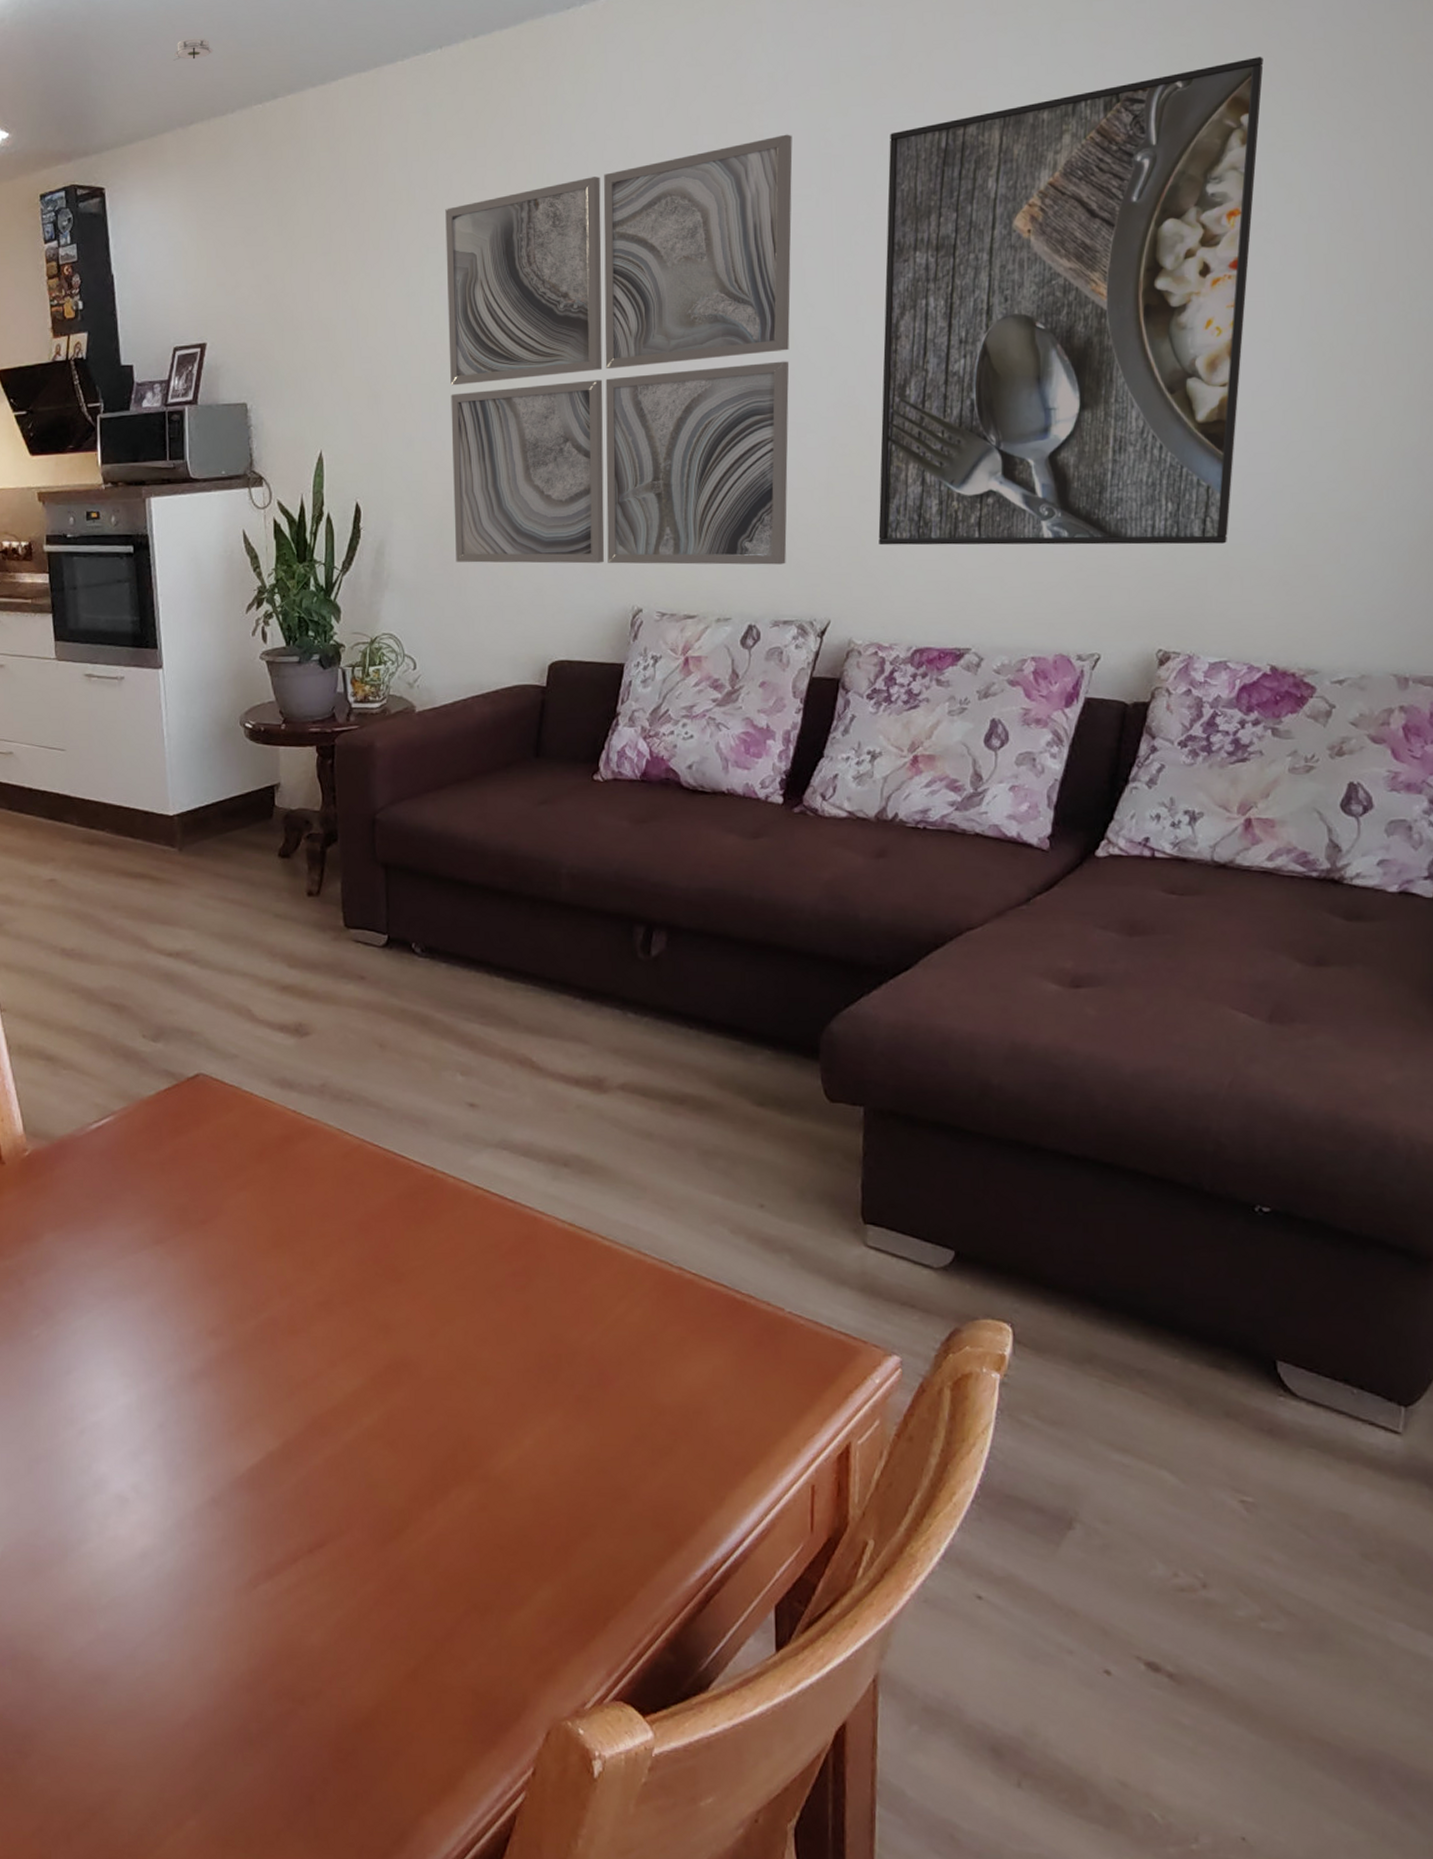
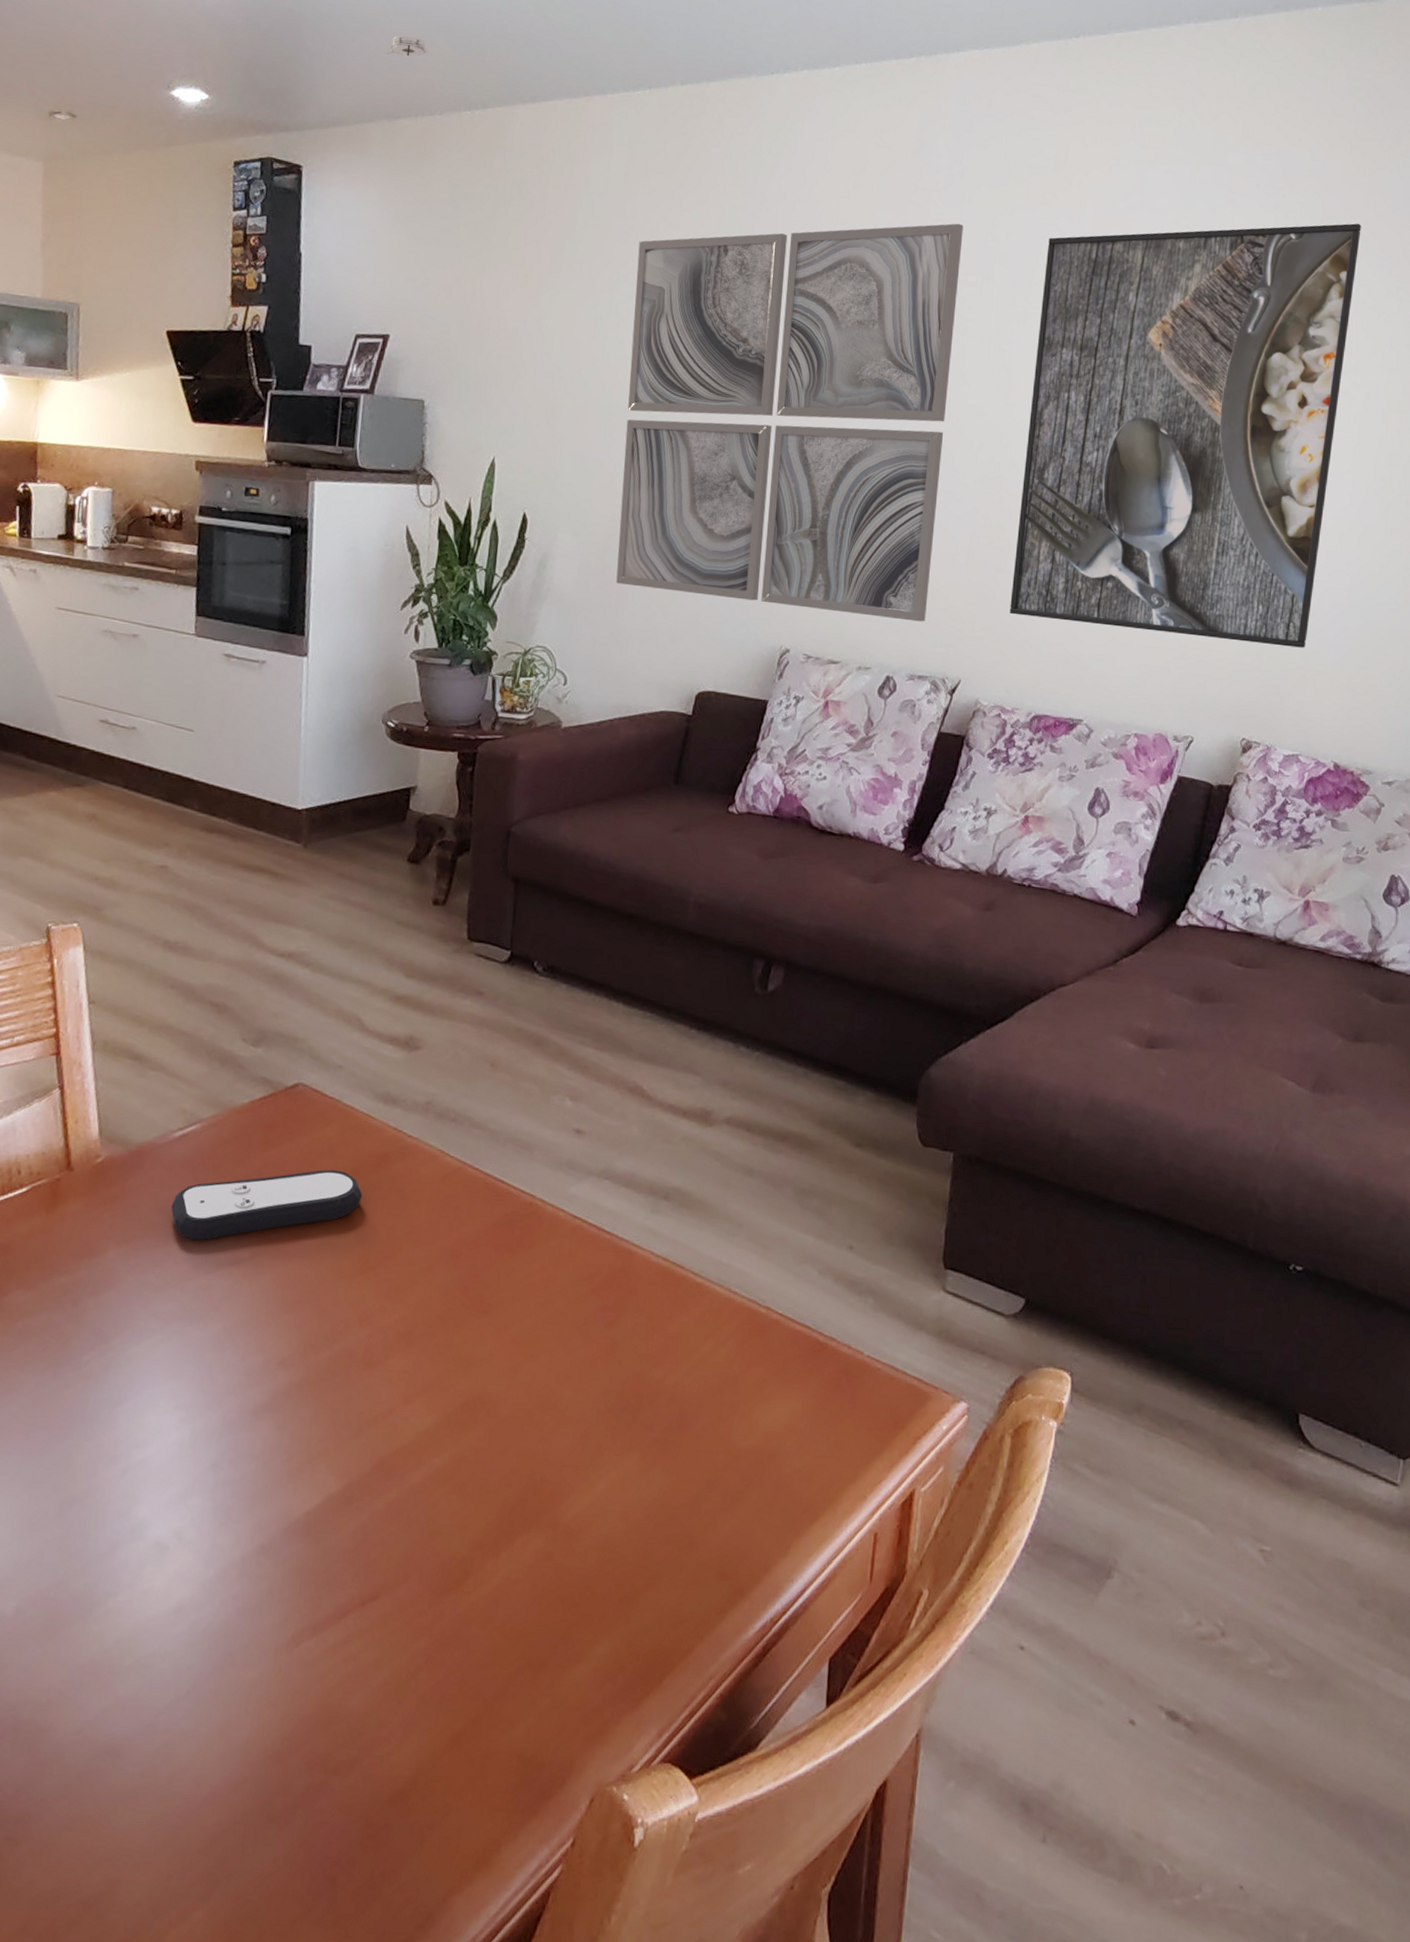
remote control: none [95,1153,271,1223] -> present [171,1169,363,1241]

